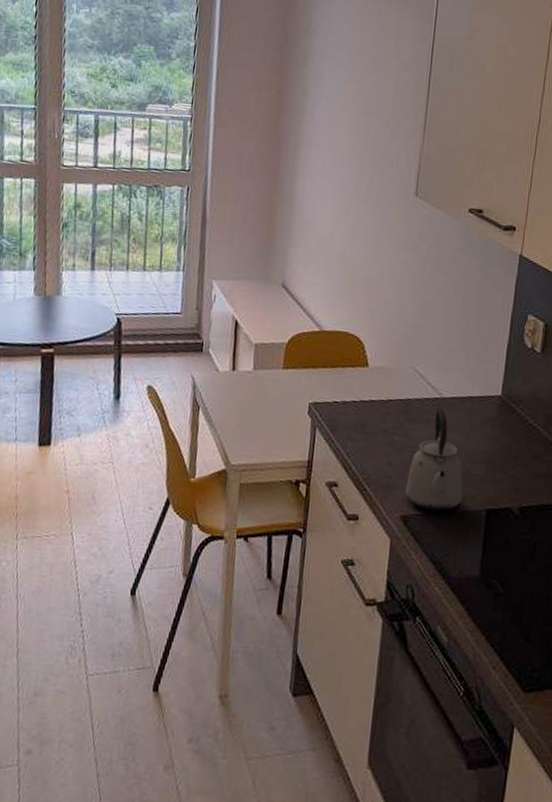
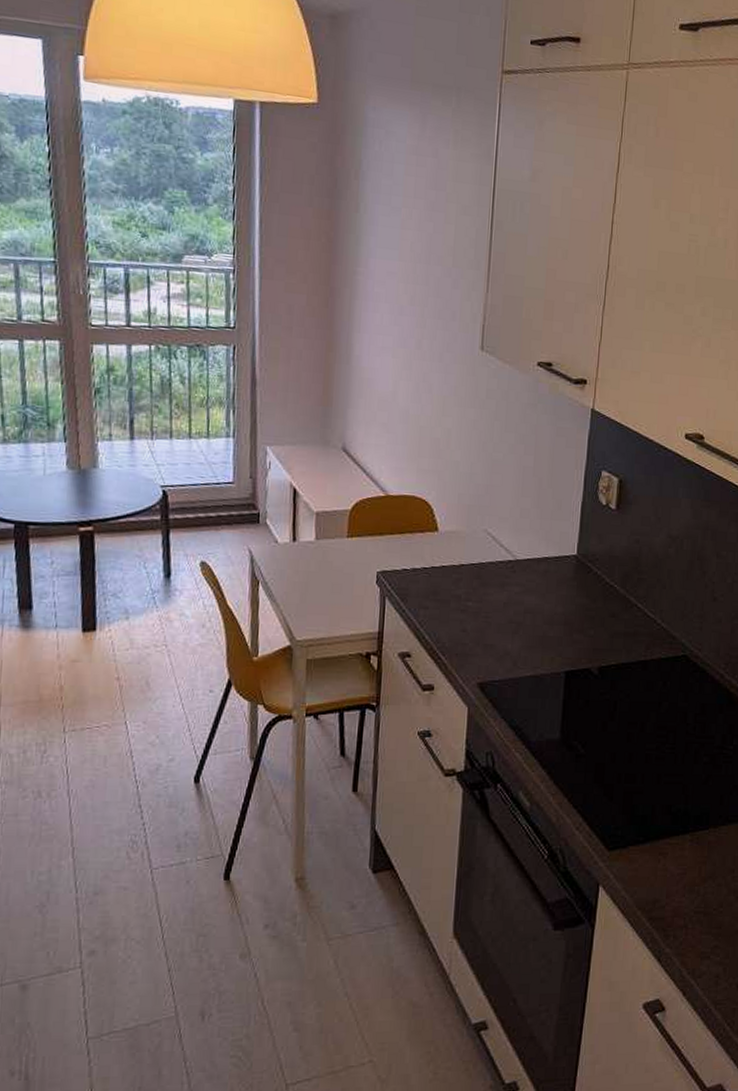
kettle: present [405,409,463,512] -> none [481,572,541,677]

